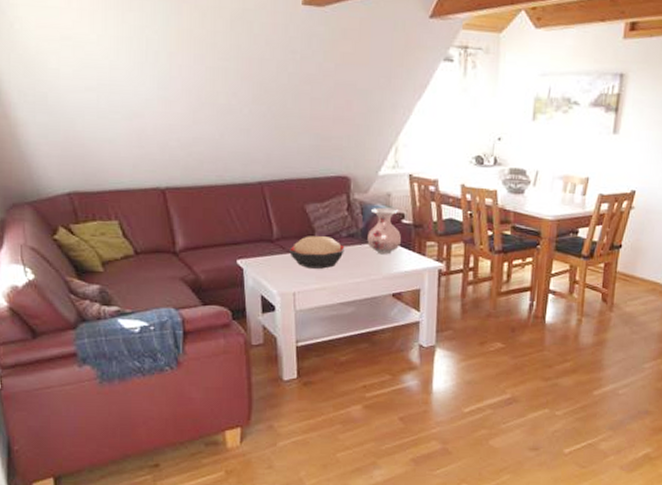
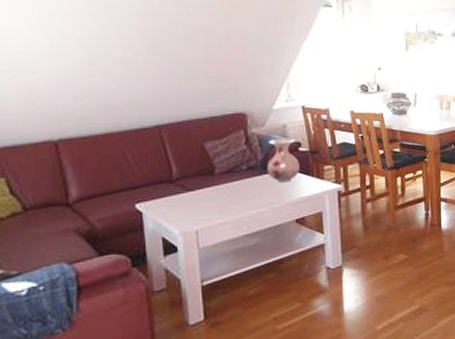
decorative bowl: present [288,236,346,269] -> none [189,171,247,204]

